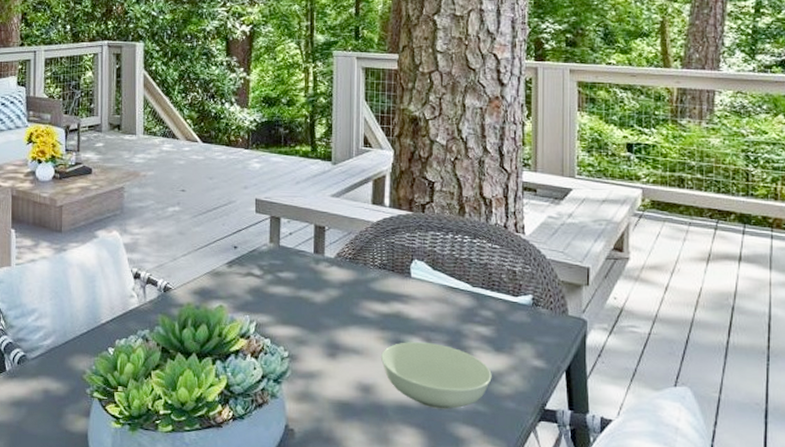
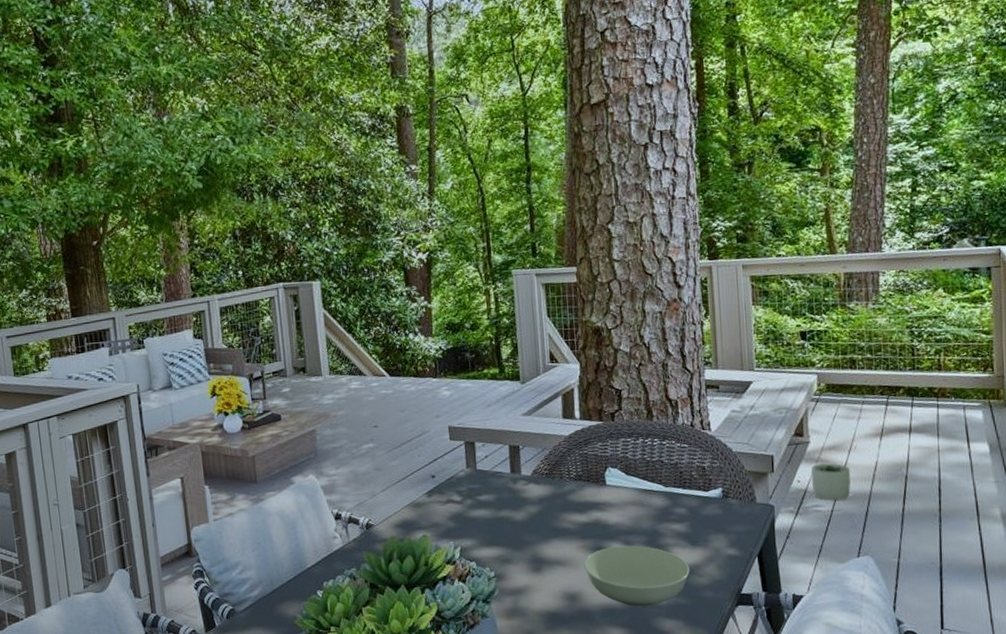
planter: none [628,282,671,324] -> present [811,463,851,501]

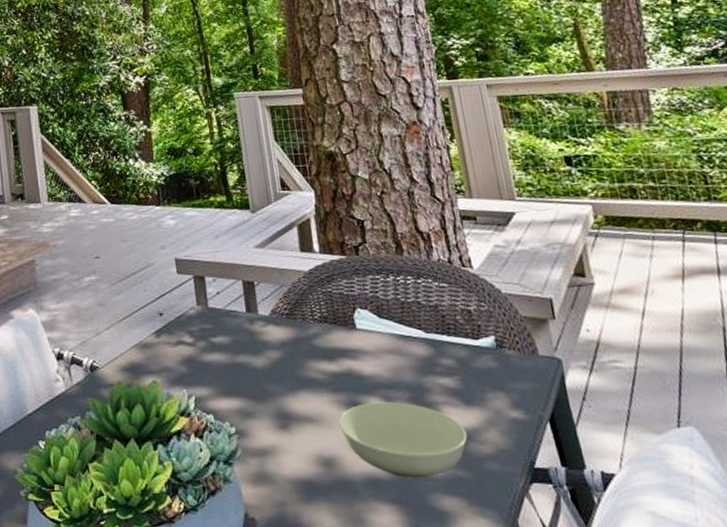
planter: present [811,463,851,501] -> none [601,309,656,356]

